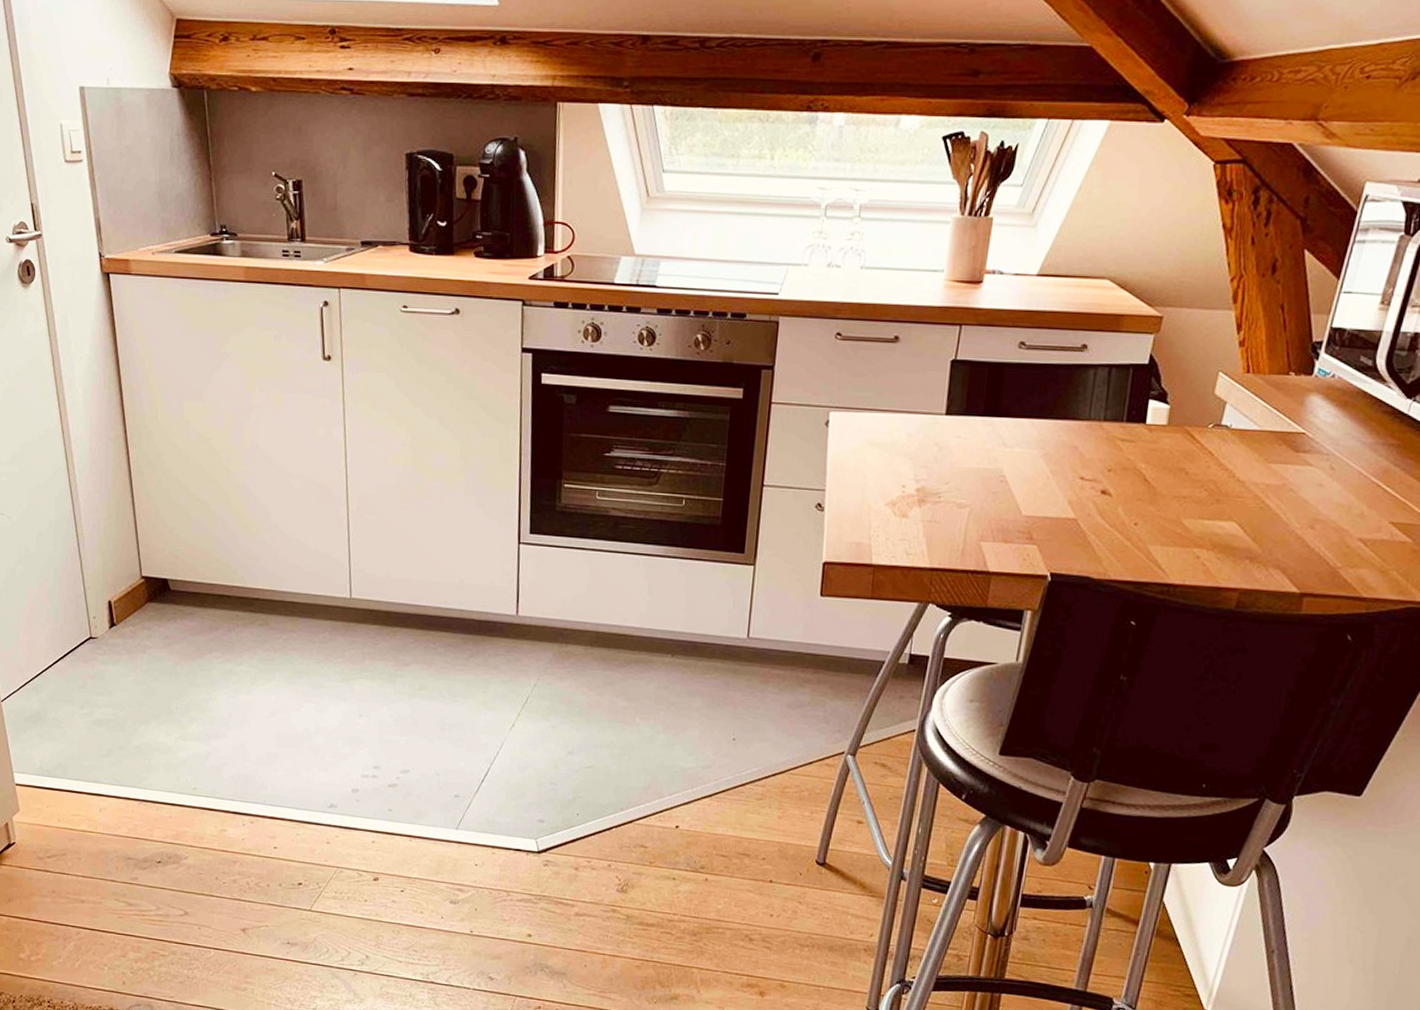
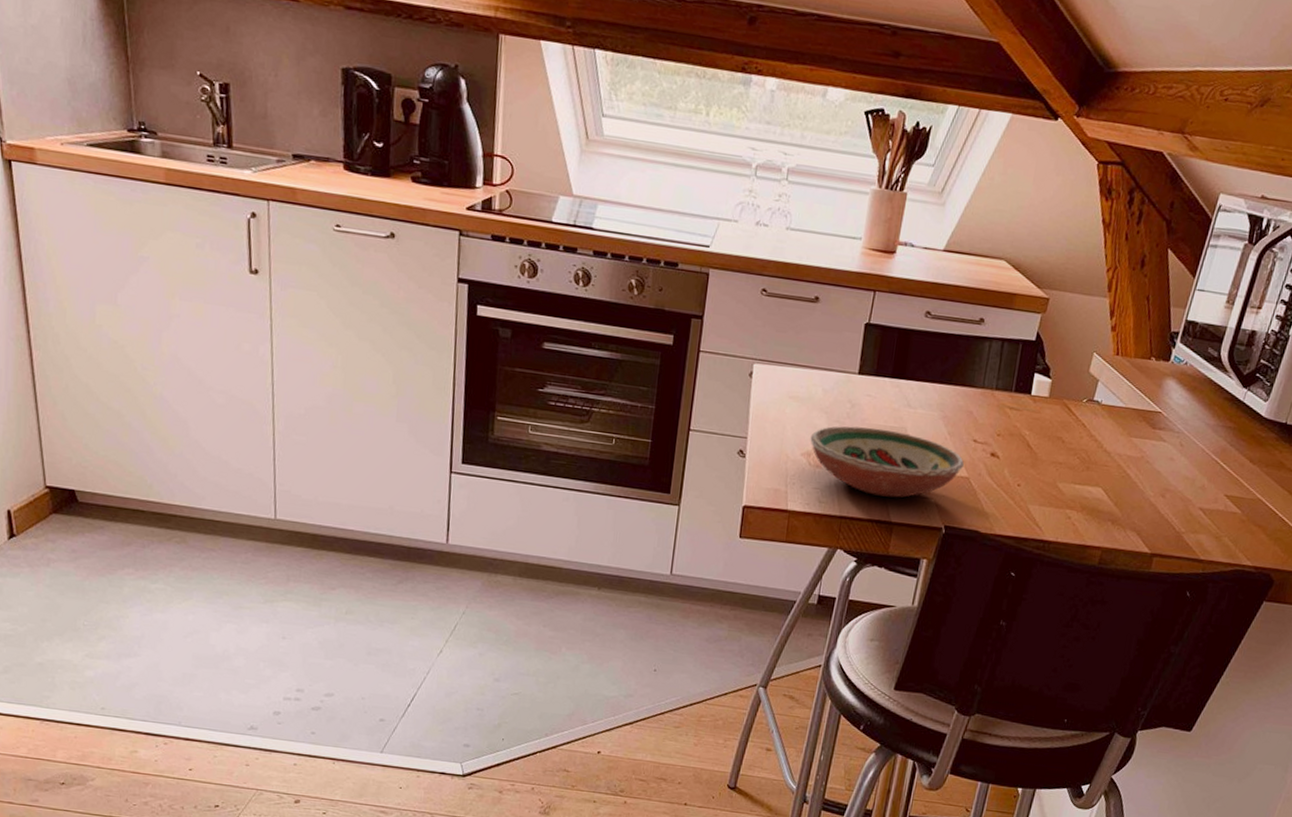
decorative bowl: none [894,471,1070,545] -> present [810,426,964,498]

